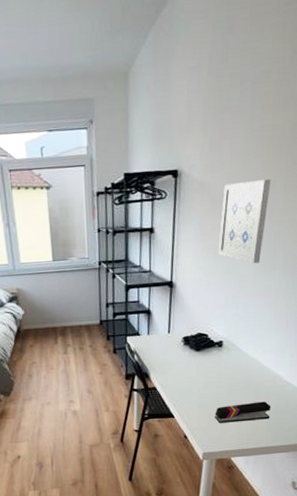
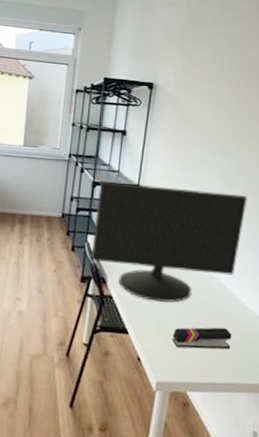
computer monitor: none [132,275,284,387] -> present [91,181,247,303]
wall art: present [218,178,272,264] -> none [185,103,238,181]

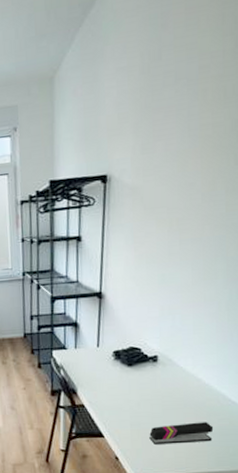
computer monitor: present [91,181,247,303] -> none [58,284,227,405]

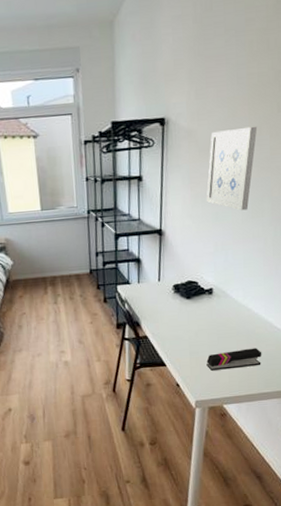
wall art: none [151,180,211,272] -> present [206,126,258,211]

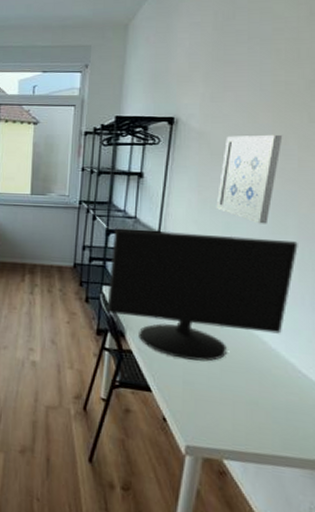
computer monitor: none [121,222,272,335] -> present [107,228,298,361]
stapler: present [206,348,262,371] -> none [204,389,280,418]

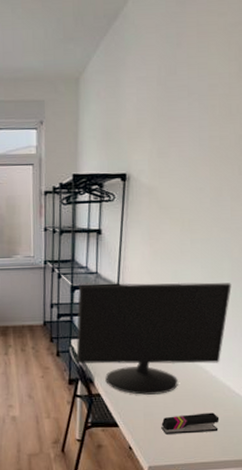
stapler: none [204,389,280,418] -> present [161,412,220,434]
wall art: present [216,134,283,224] -> none [165,187,219,270]

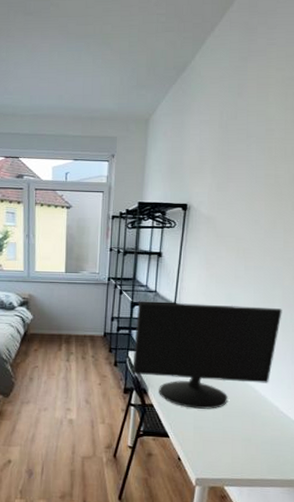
stapler: present [161,412,220,434] -> none [210,430,267,450]

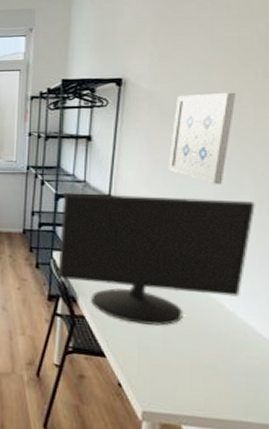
wall art: none [220,220,273,295] -> present [168,92,237,185]

